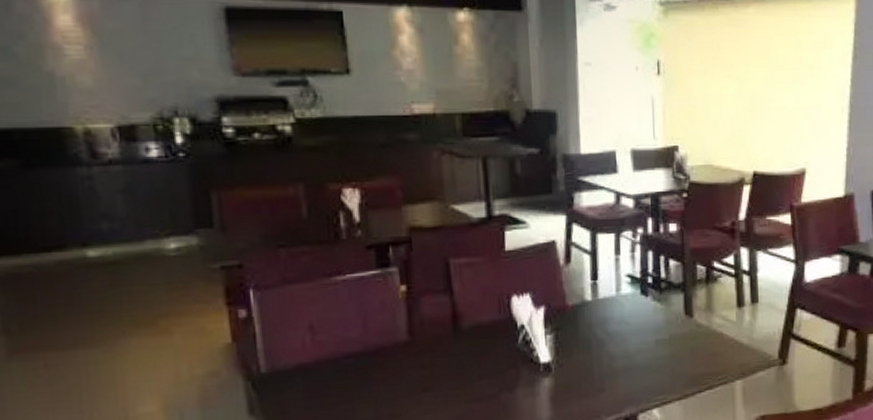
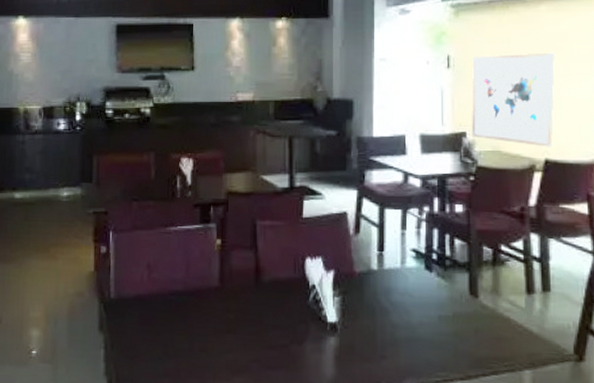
wall art: none [683,59,762,159] -> present [471,52,555,147]

